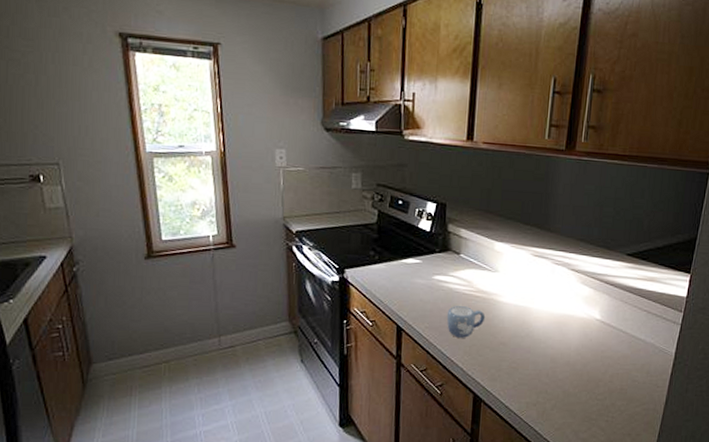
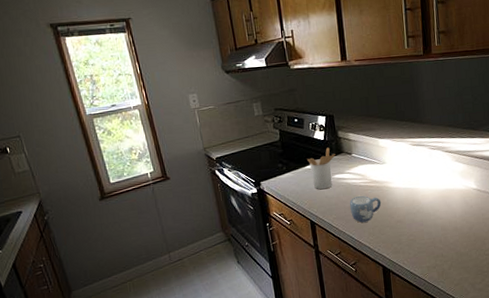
utensil holder: none [406,241,441,291] -> present [307,147,336,190]

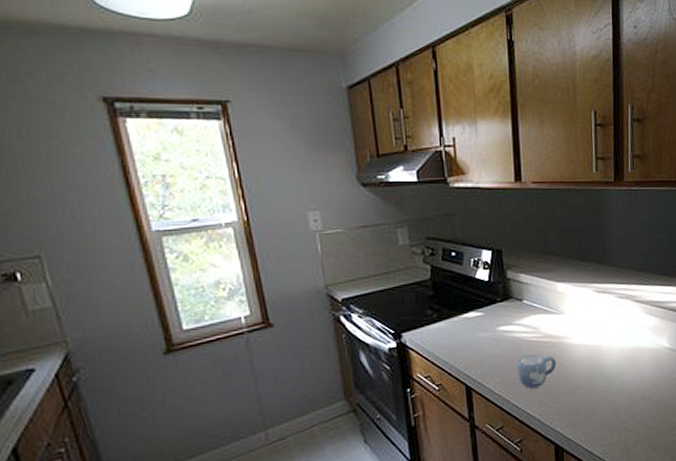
utensil holder: present [307,147,336,190] -> none [465,290,502,345]

